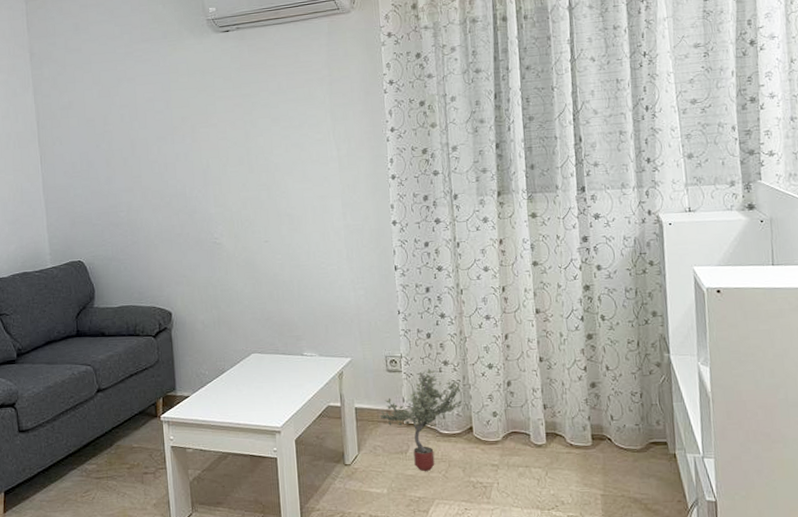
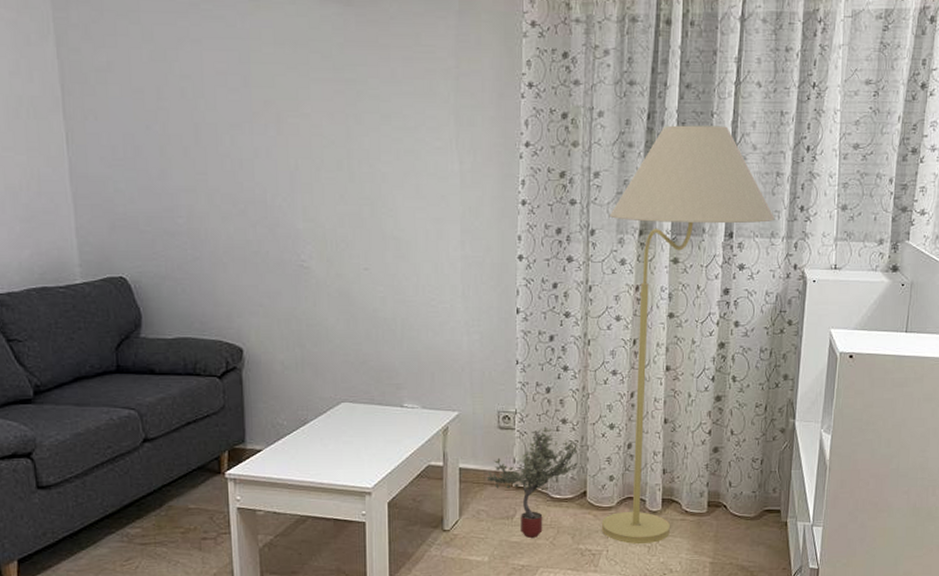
floor lamp: none [470,97,623,477] -> present [601,125,775,545]

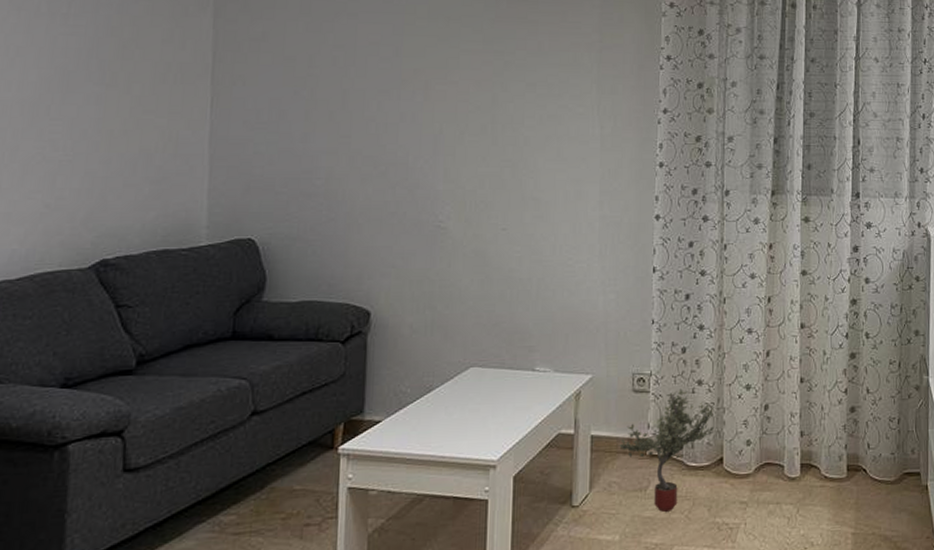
floor lamp: present [601,125,775,545] -> none [738,95,897,516]

